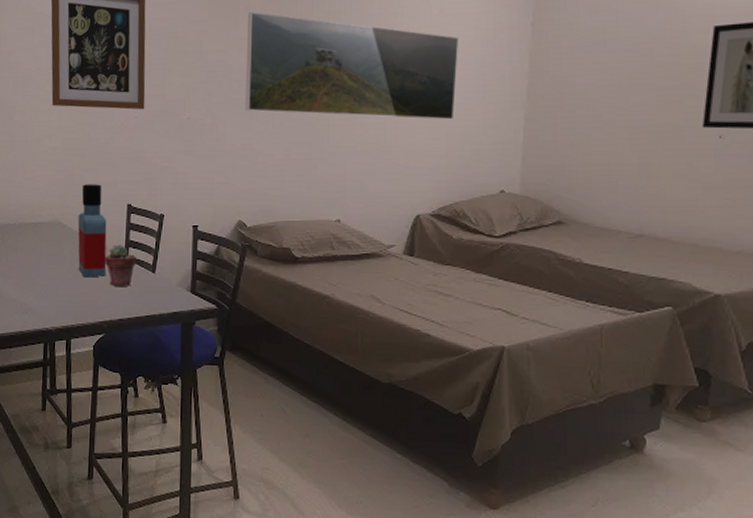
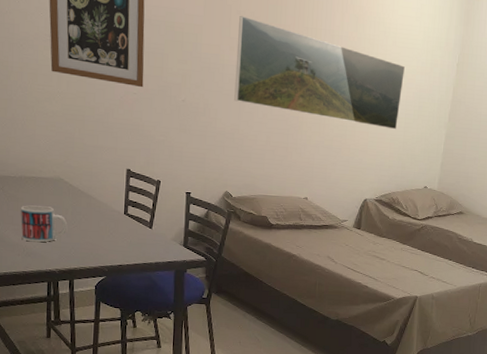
mug: none [19,255,66,297] -> present [21,205,68,243]
bottle: present [77,184,107,277] -> none [79,147,108,229]
potted succulent: present [104,244,136,288] -> none [105,202,135,239]

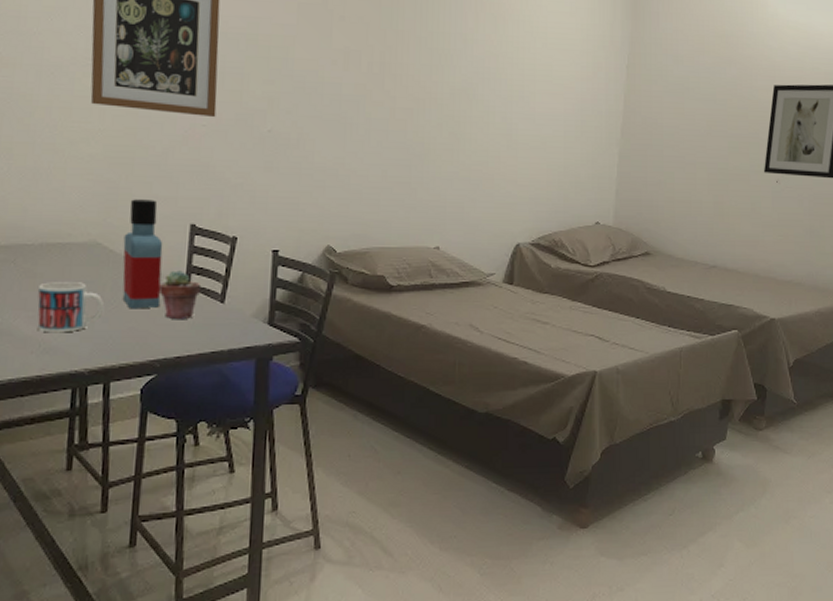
bottle: none [79,147,108,229] -> present [122,199,163,308]
potted succulent: none [105,202,135,239] -> present [158,270,200,320]
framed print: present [234,15,405,130] -> none [337,21,560,152]

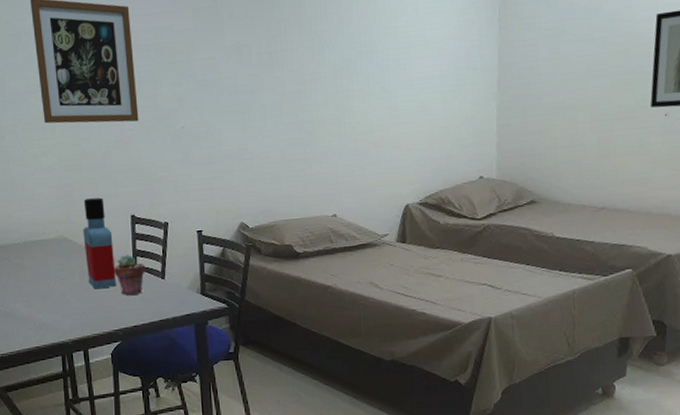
mug: present [37,282,105,333] -> none [28,270,77,313]

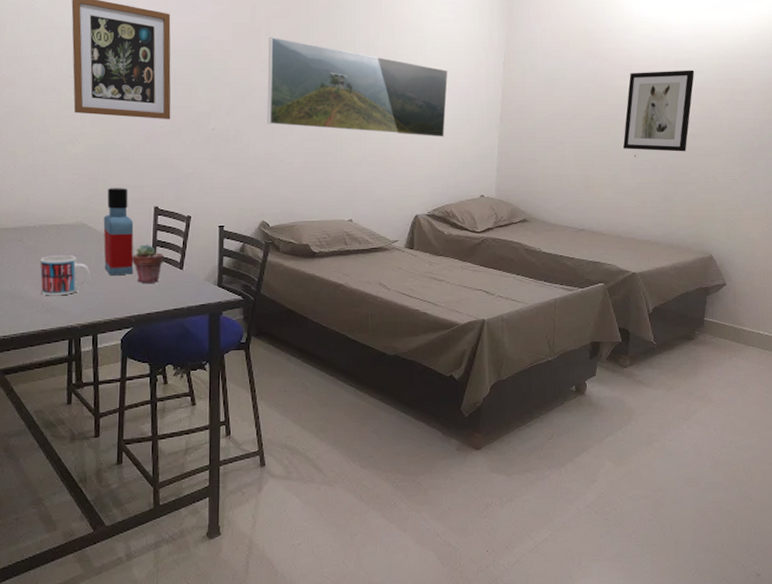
mug: none [28,270,77,313] -> present [40,255,91,296]
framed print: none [232,18,434,117] -> present [267,36,448,137]

